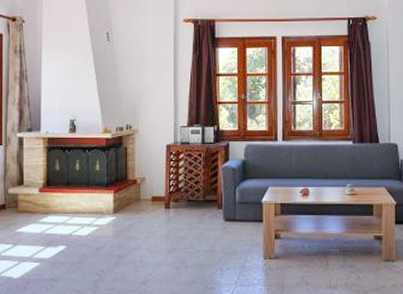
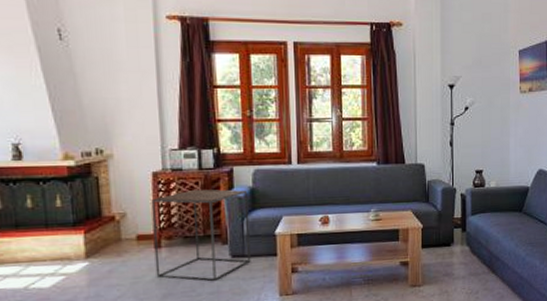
side table: none [164,160,241,240] -> present [151,189,251,281]

